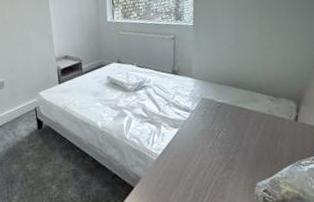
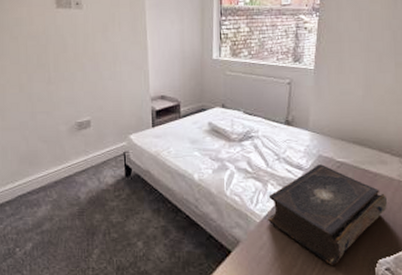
book: none [162,106,262,191] -> present [268,164,388,265]

